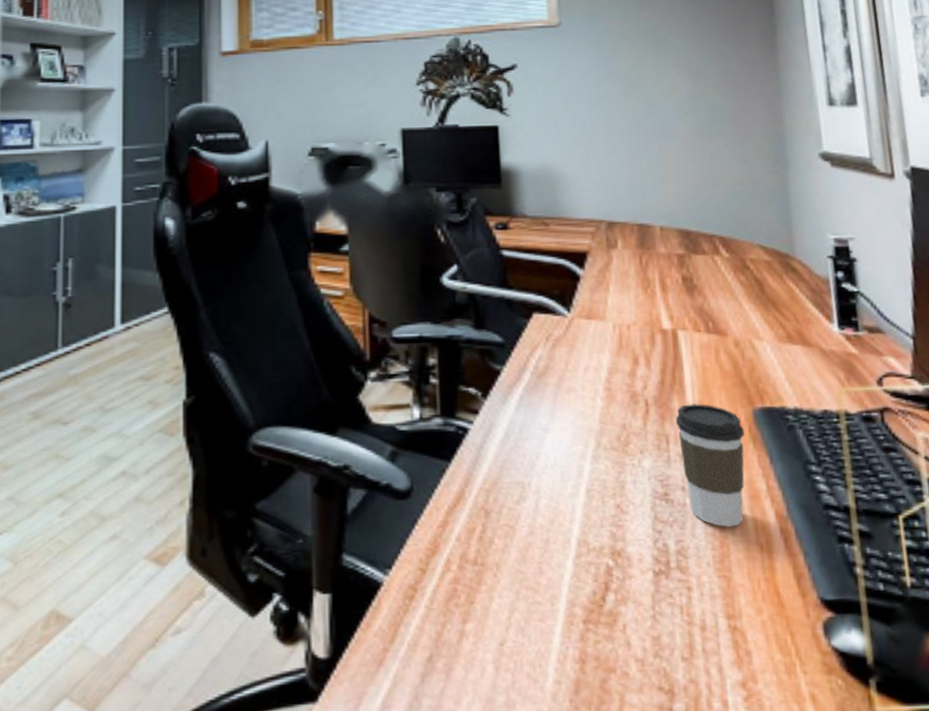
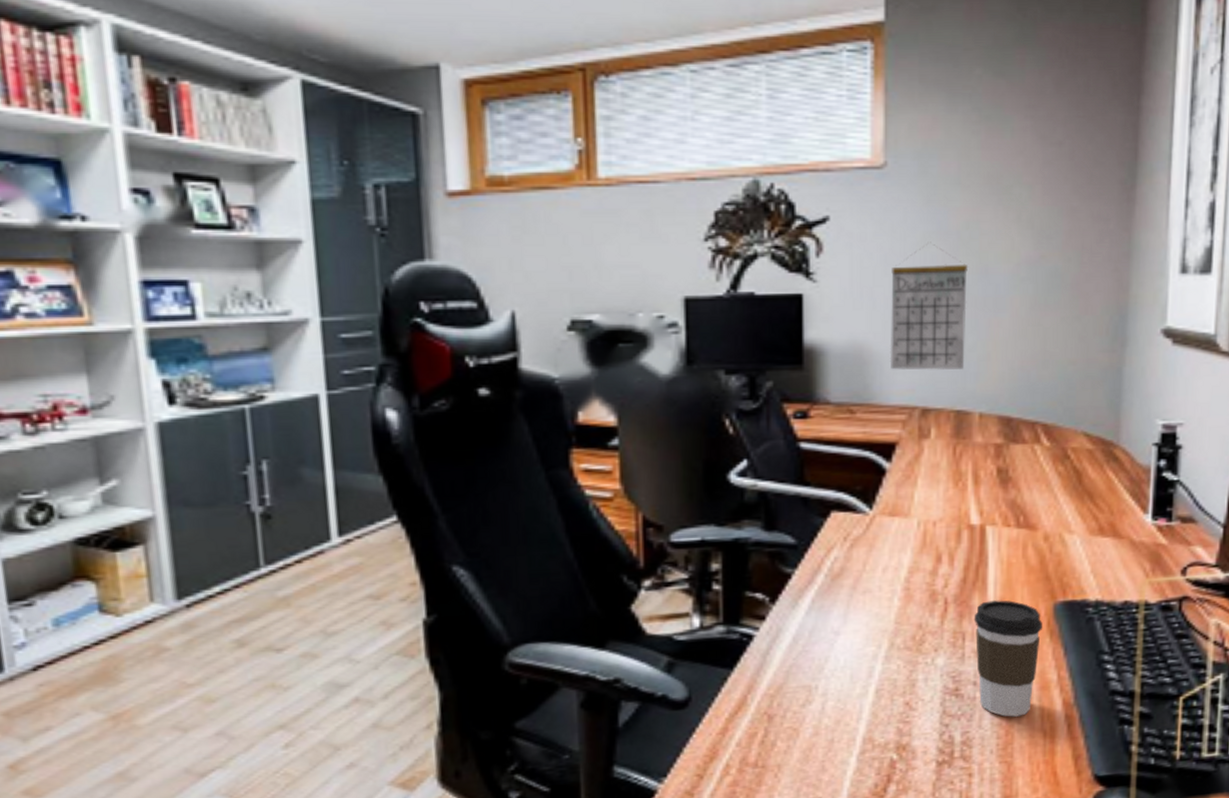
calendar: none [571,83,643,189] -> present [889,242,969,370]

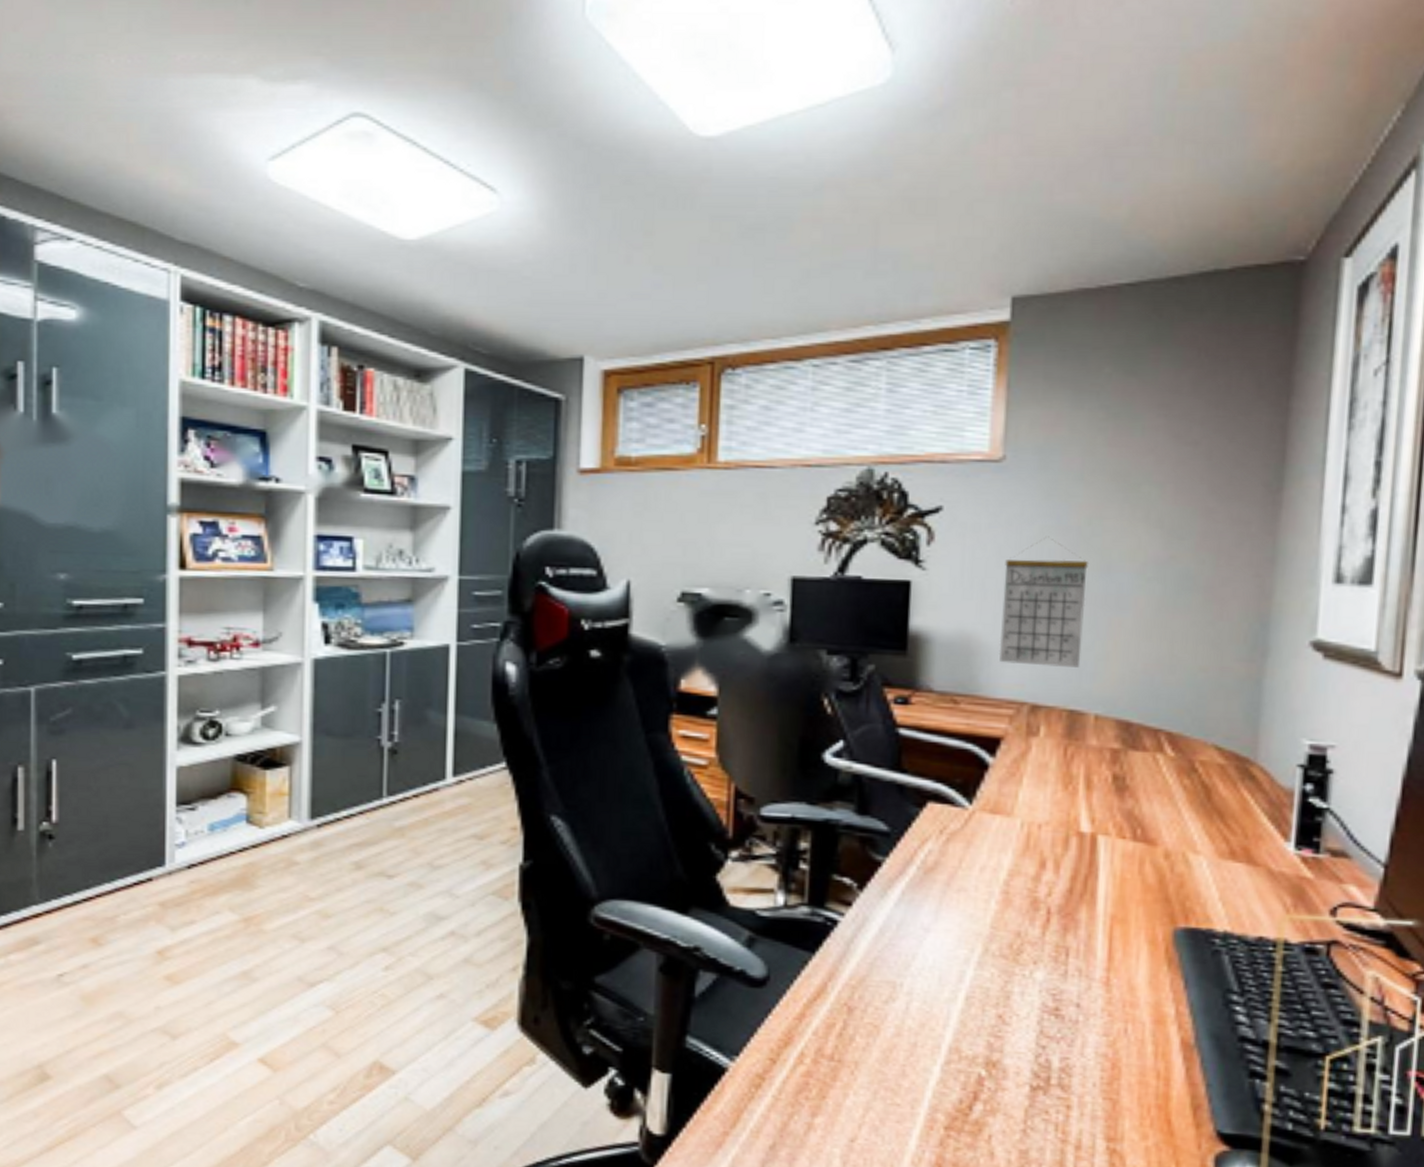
coffee cup: present [974,600,1042,717] -> none [1079,916,1159,1050]

